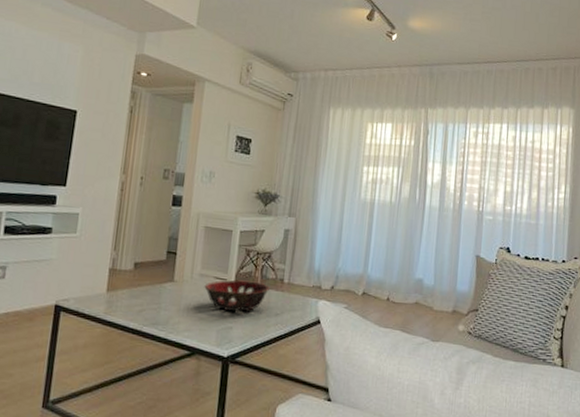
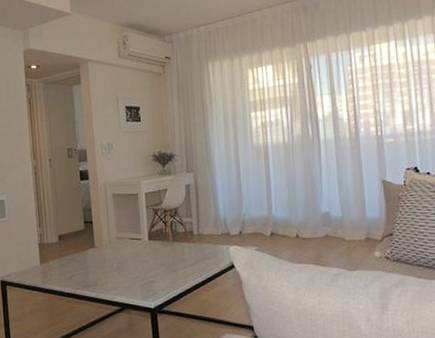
decorative bowl: present [204,280,270,312] -> none [122,237,181,268]

